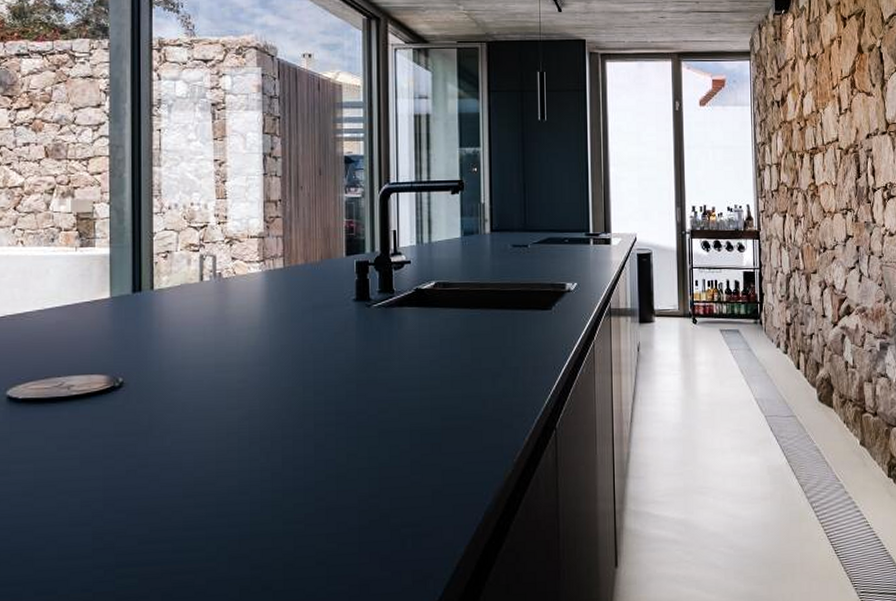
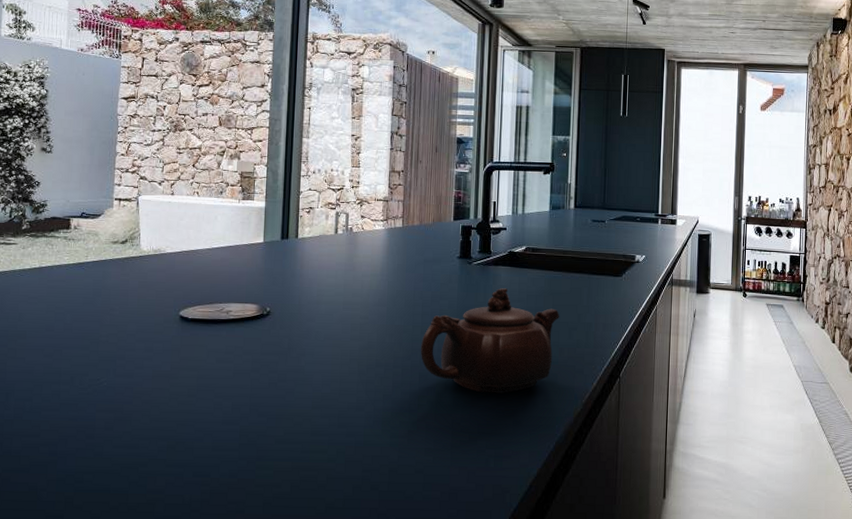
teapot: none [314,333,481,461] -> present [420,288,560,393]

